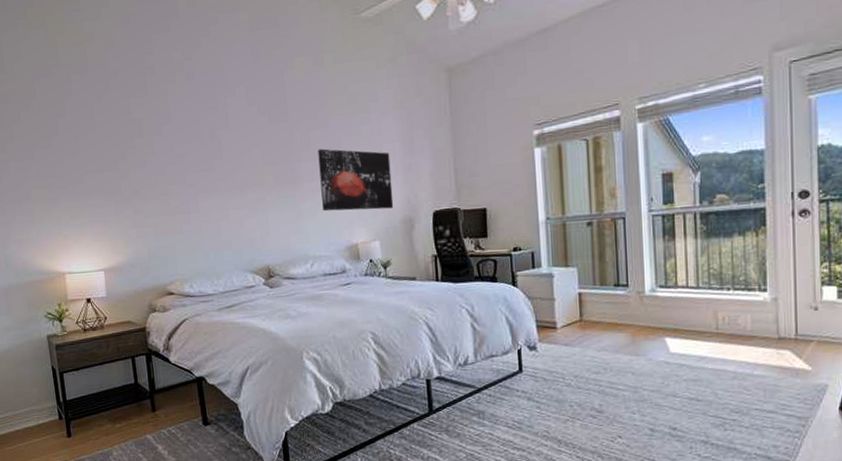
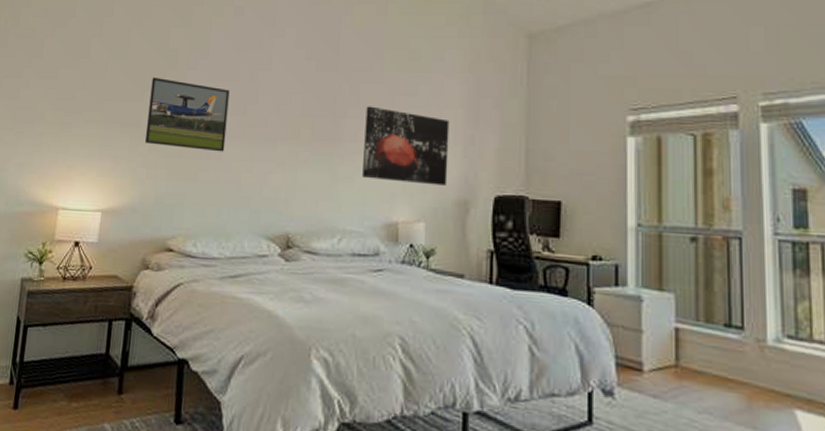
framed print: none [122,146,201,207] -> present [144,77,230,152]

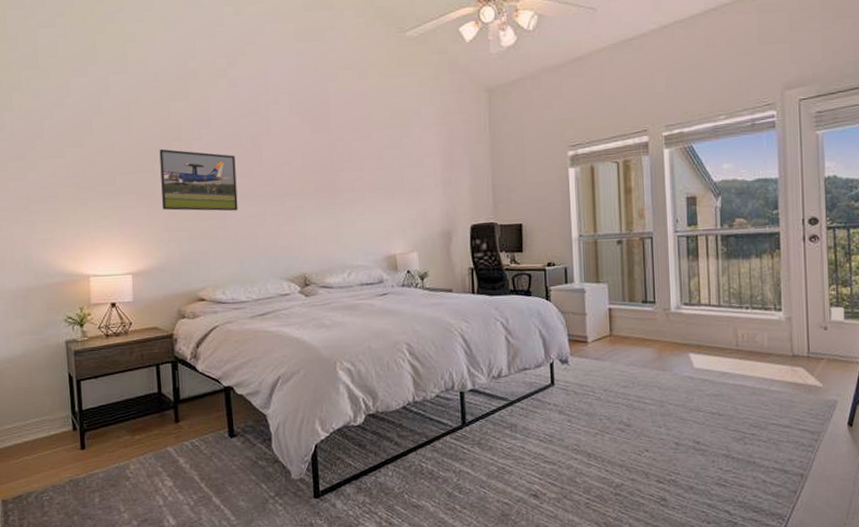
wall art: present [362,106,450,186] -> none [359,160,433,222]

